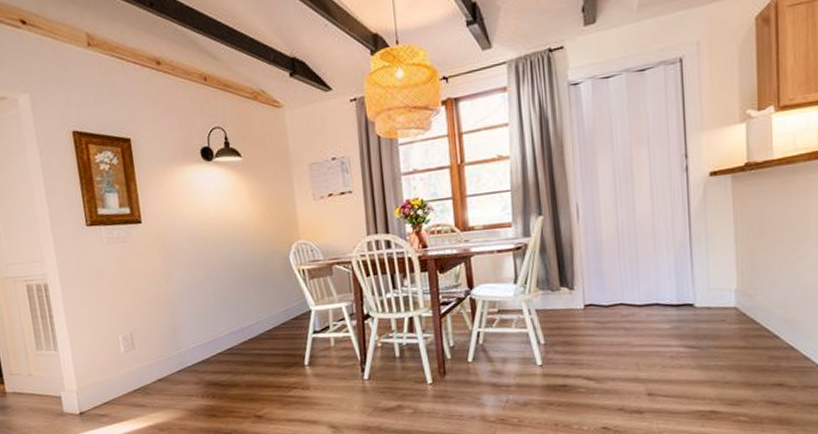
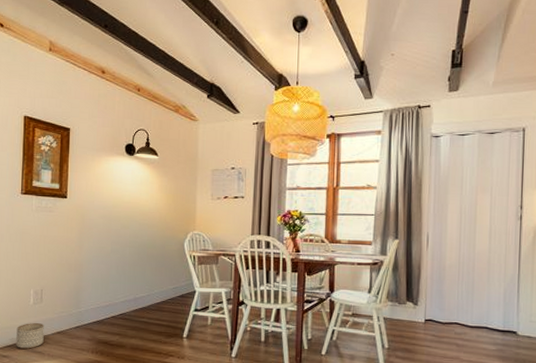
planter: none [110,372,144,404] -> present [16,323,44,349]

